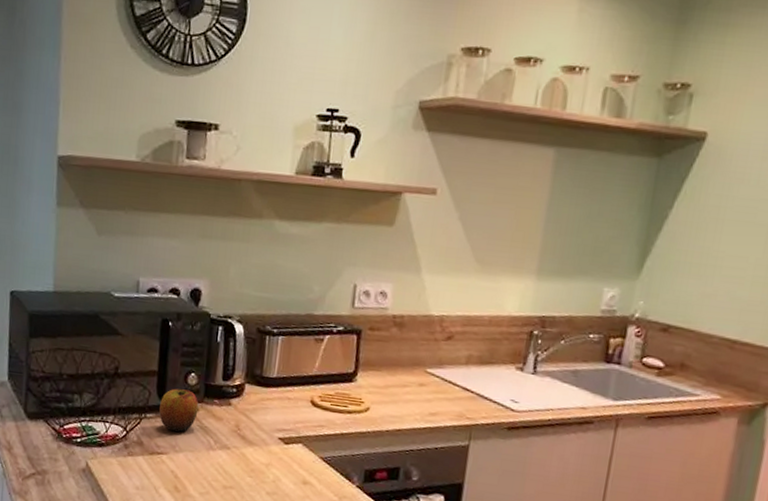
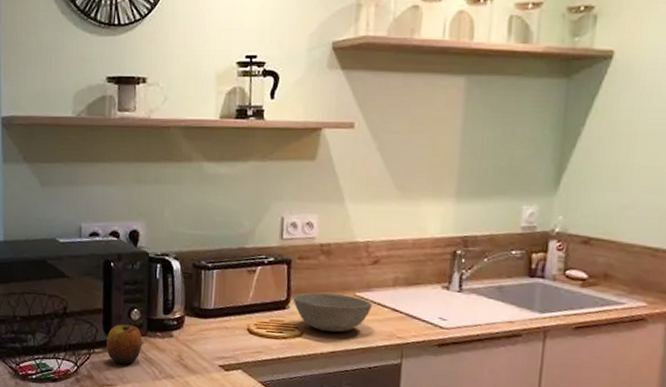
bowl: none [360,366,443,410] -> present [293,292,372,333]

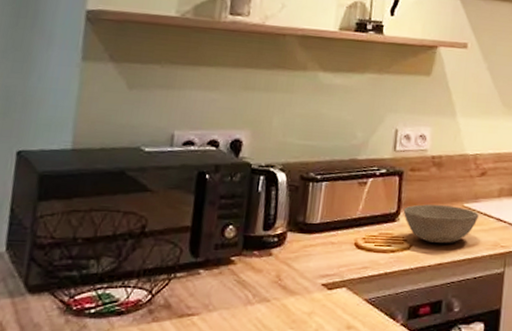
apple: present [106,324,143,364] -> none [191,243,237,289]

